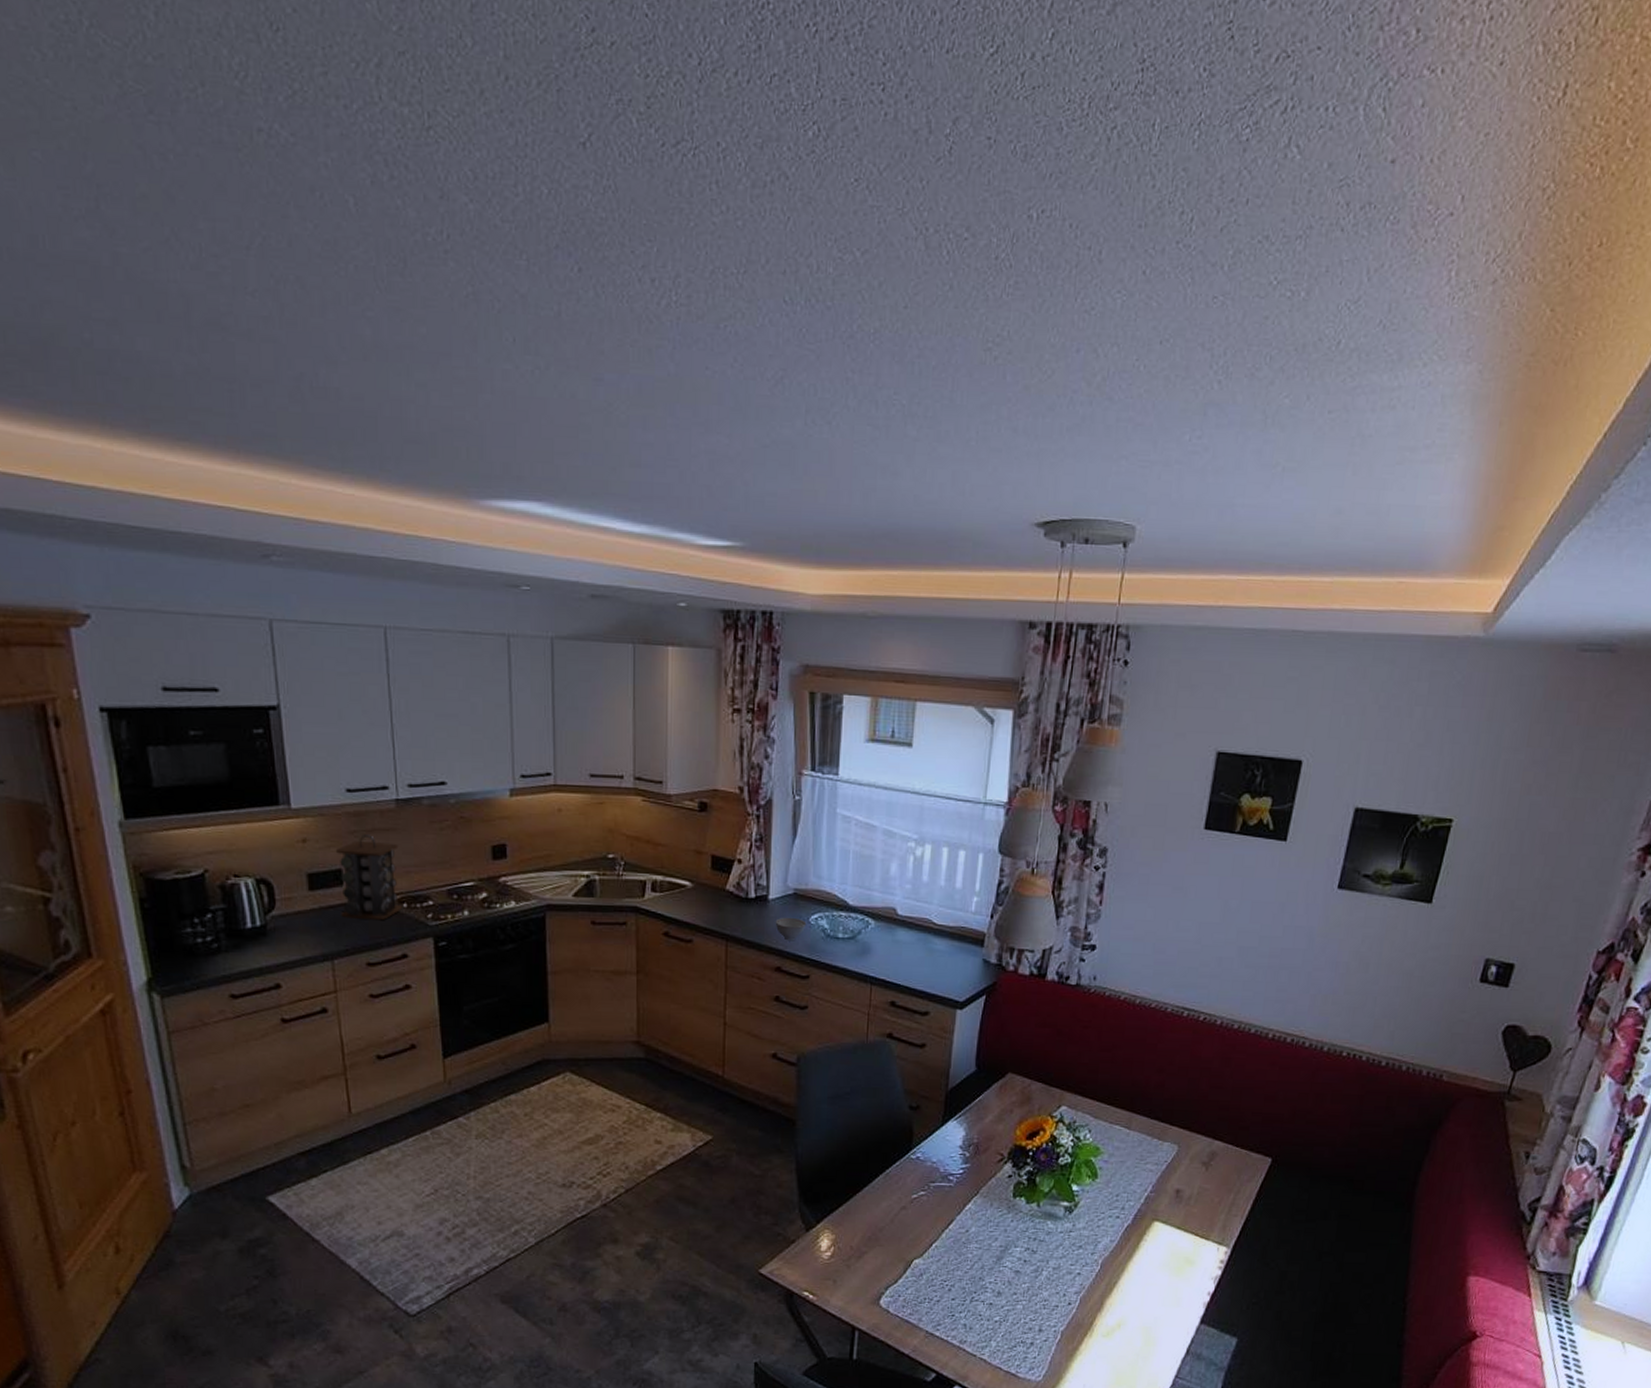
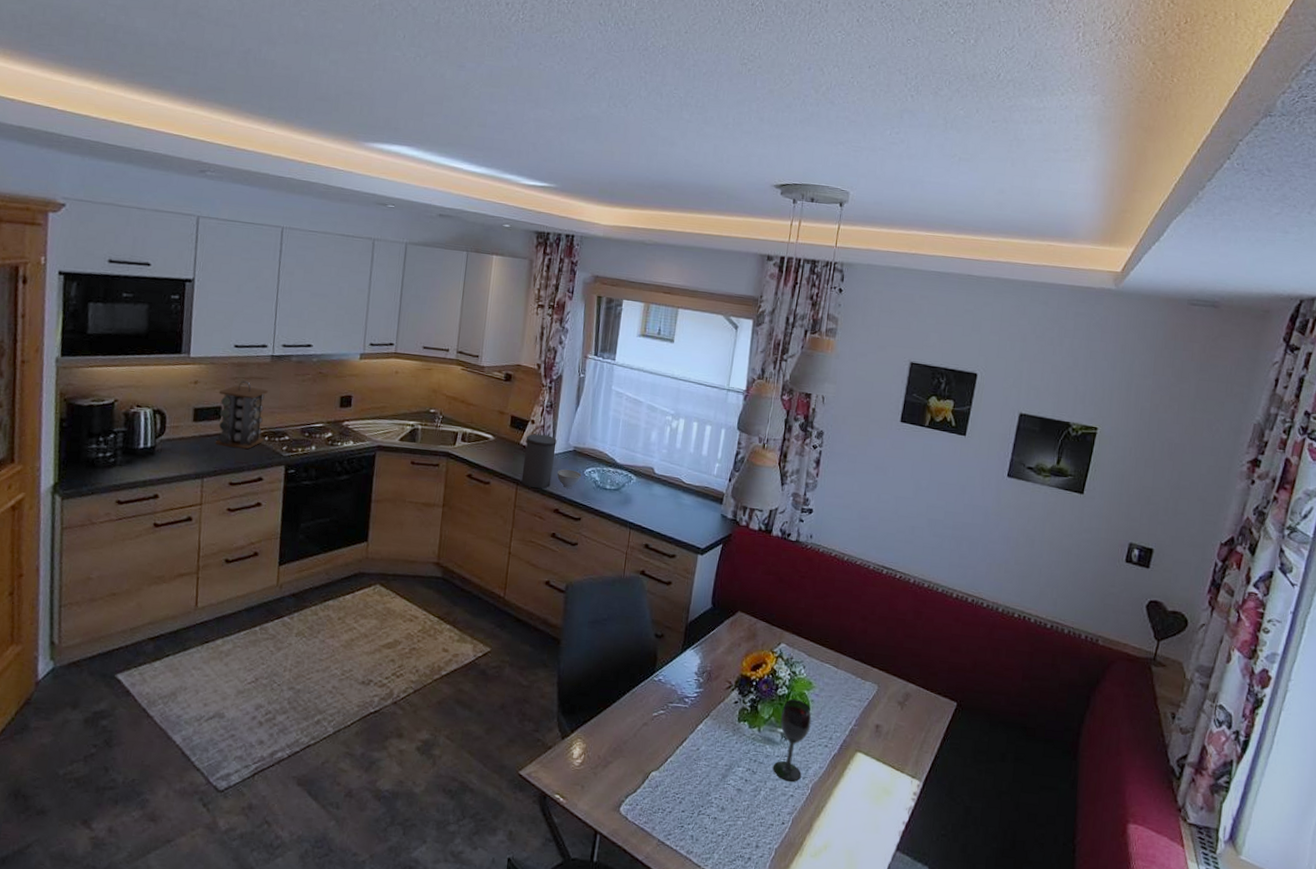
canister: none [731,876,772,943] -> present [521,434,557,489]
wine glass: none [1057,1167,1100,1258] -> present [773,698,812,782]

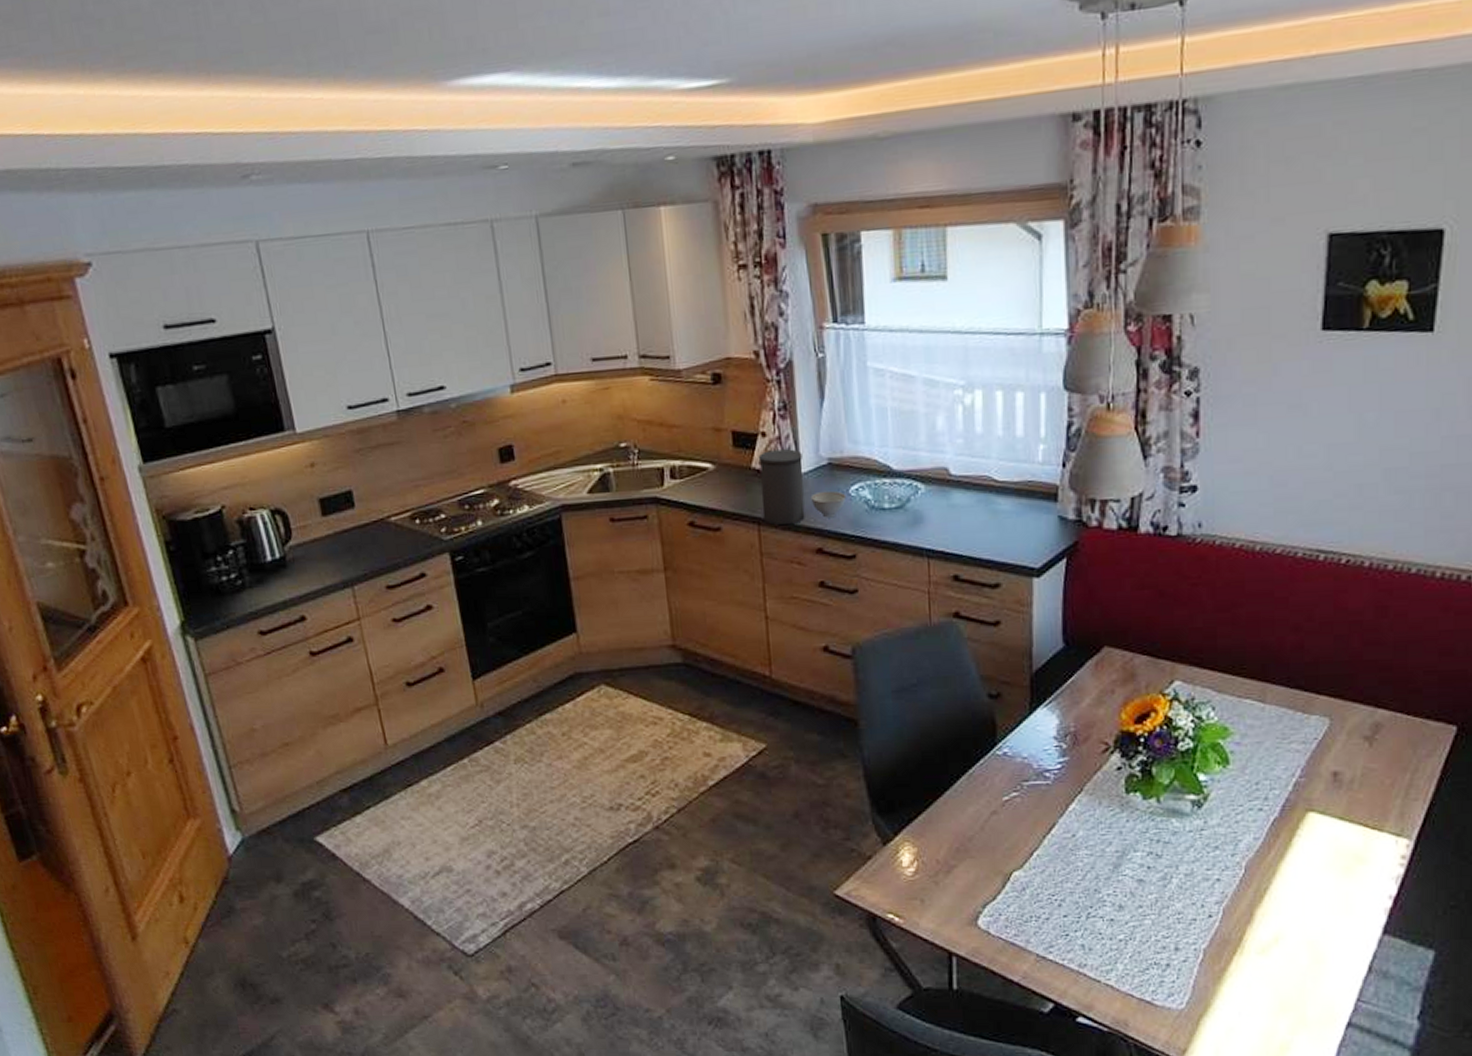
spice rack: present [215,381,269,450] -> none [343,451,415,542]
wine glass: present [773,698,812,782] -> none [1187,752,1234,861]

